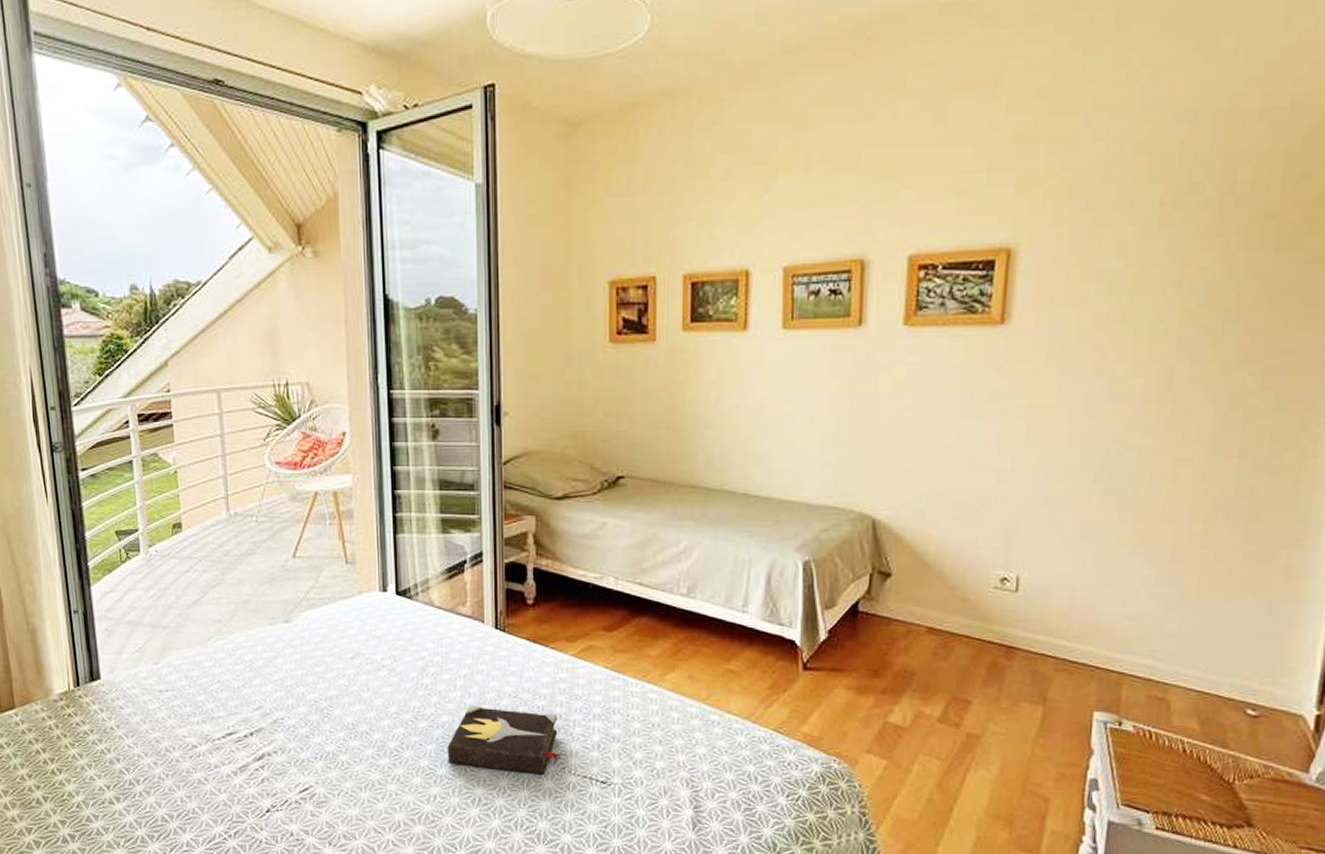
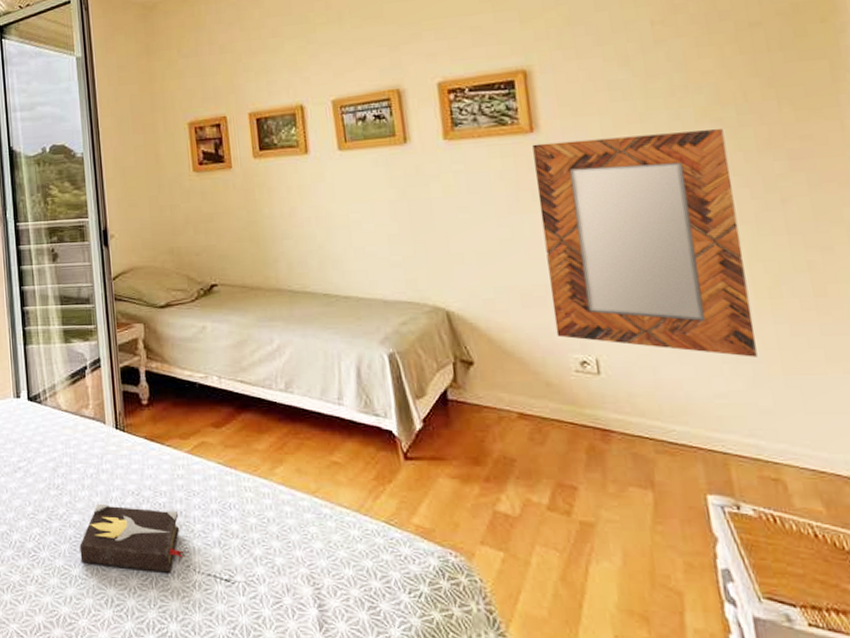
home mirror: none [983,336,1205,581] -> present [532,129,757,357]

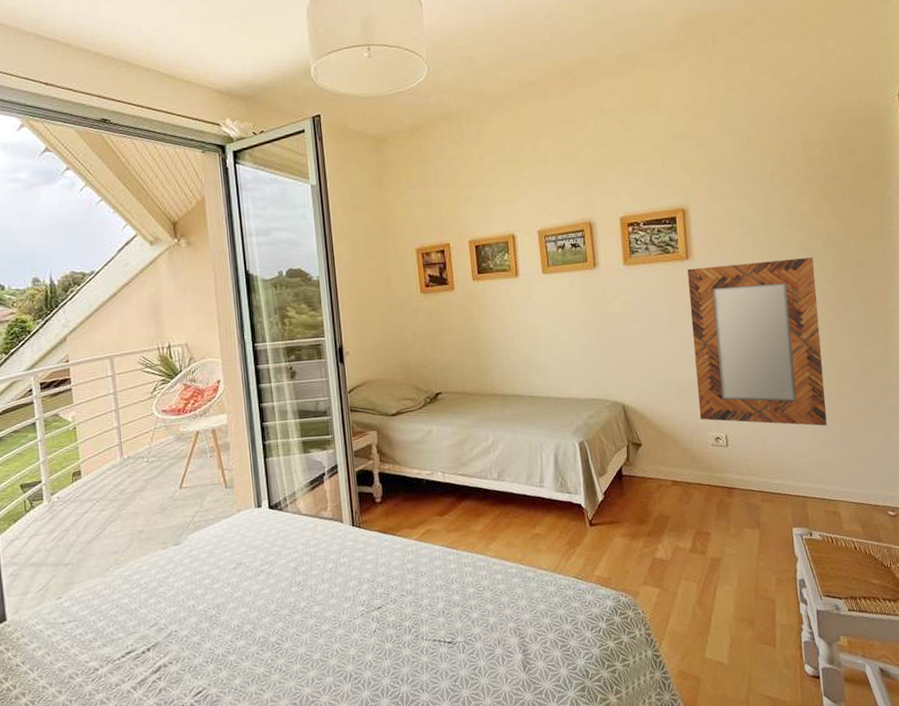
hardback book: present [79,503,185,574] -> none [320,591,414,648]

